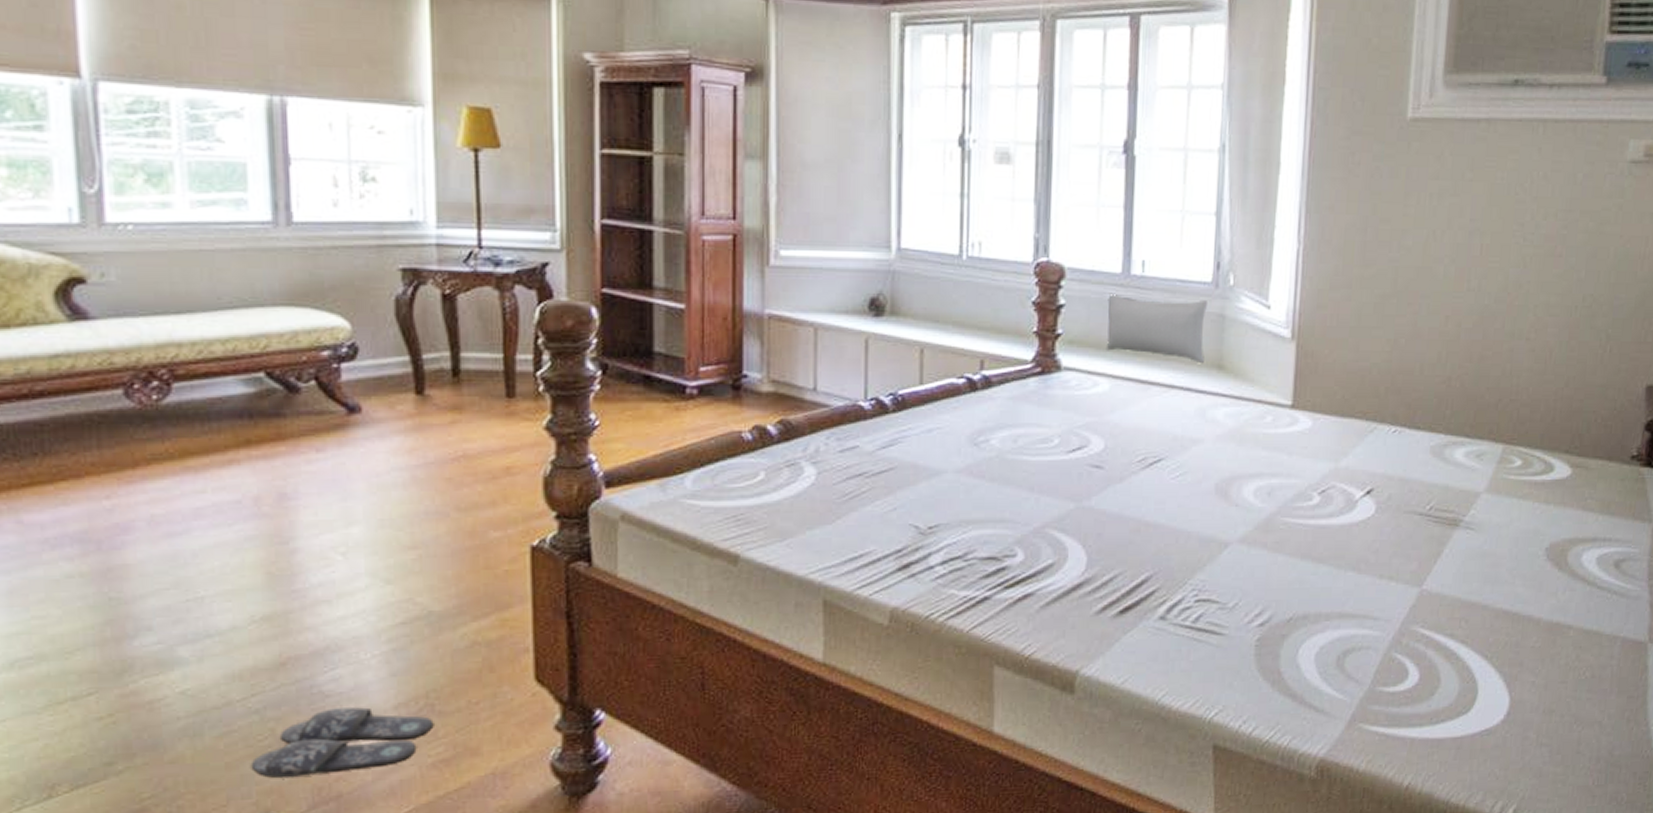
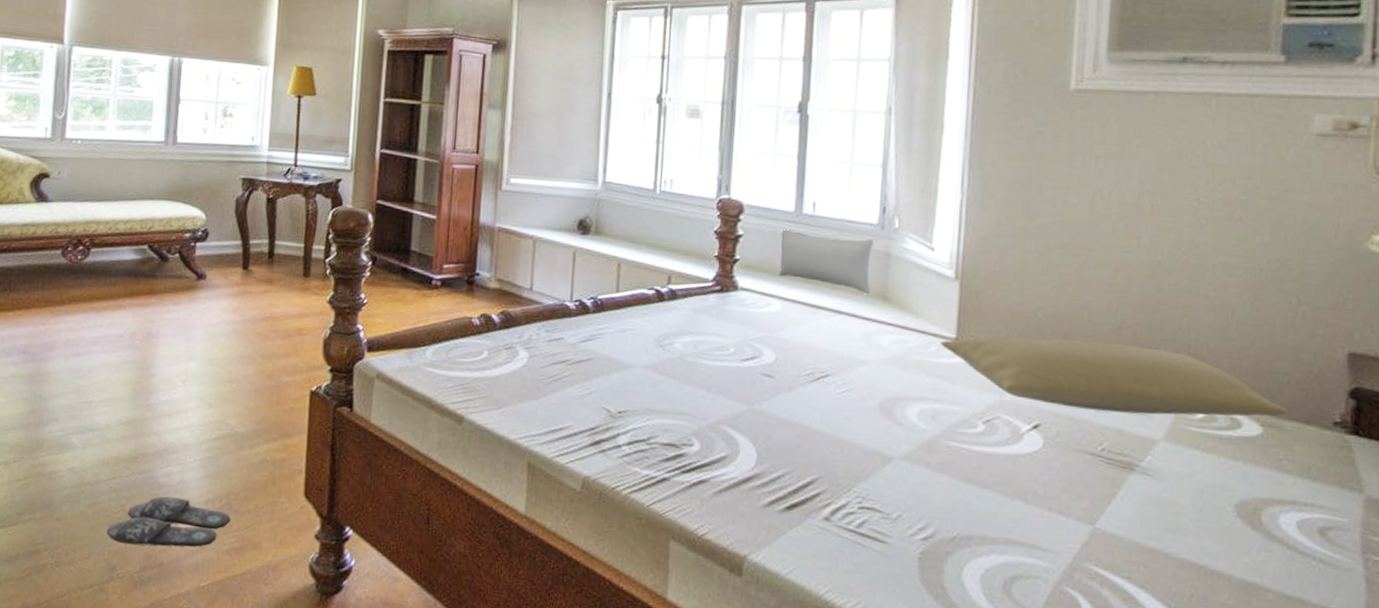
pillow: none [1277,396,1595,468] -> present [940,337,1289,417]

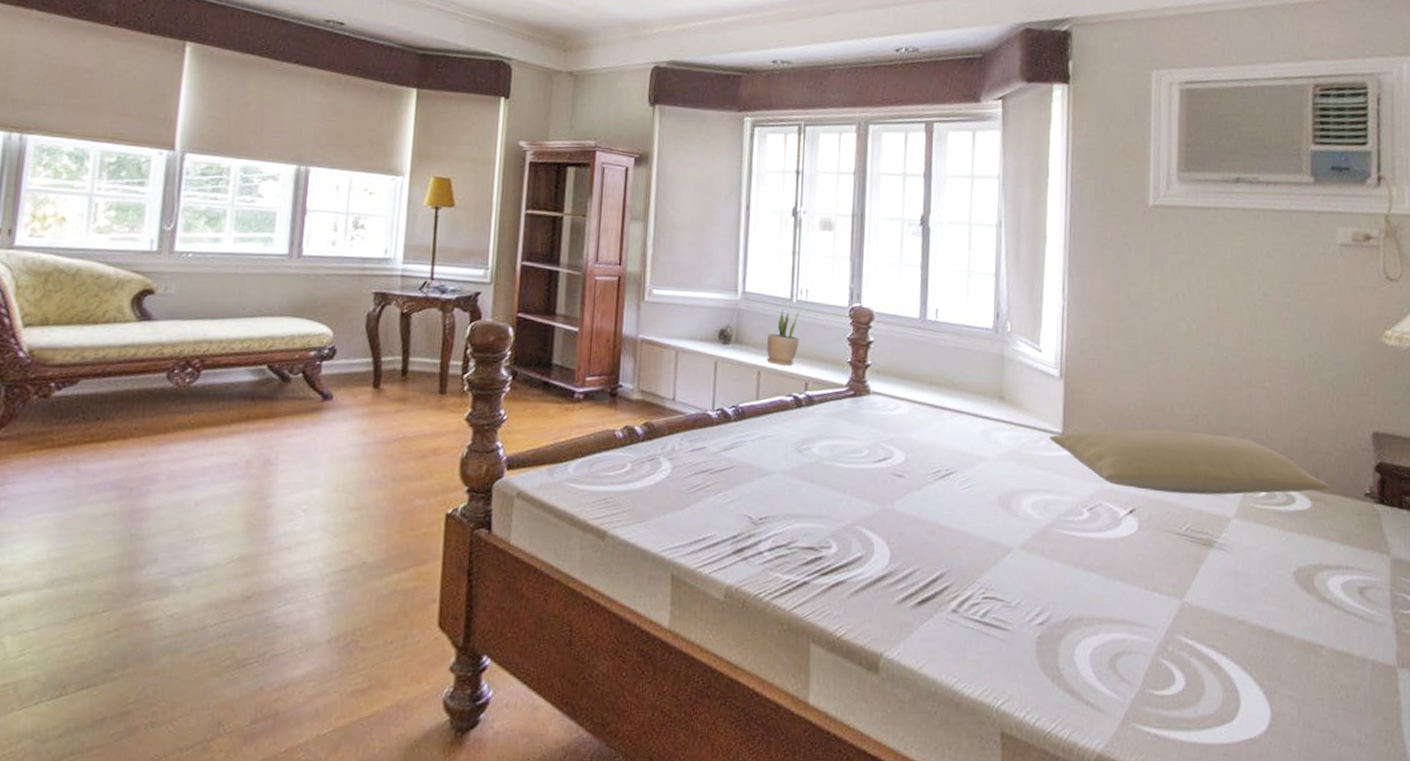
slippers: present [107,496,231,546] -> none [213,638,356,694]
potted plant: none [627,200,666,259] -> present [766,309,802,366]
pillow: present [778,227,873,295] -> none [906,333,989,395]

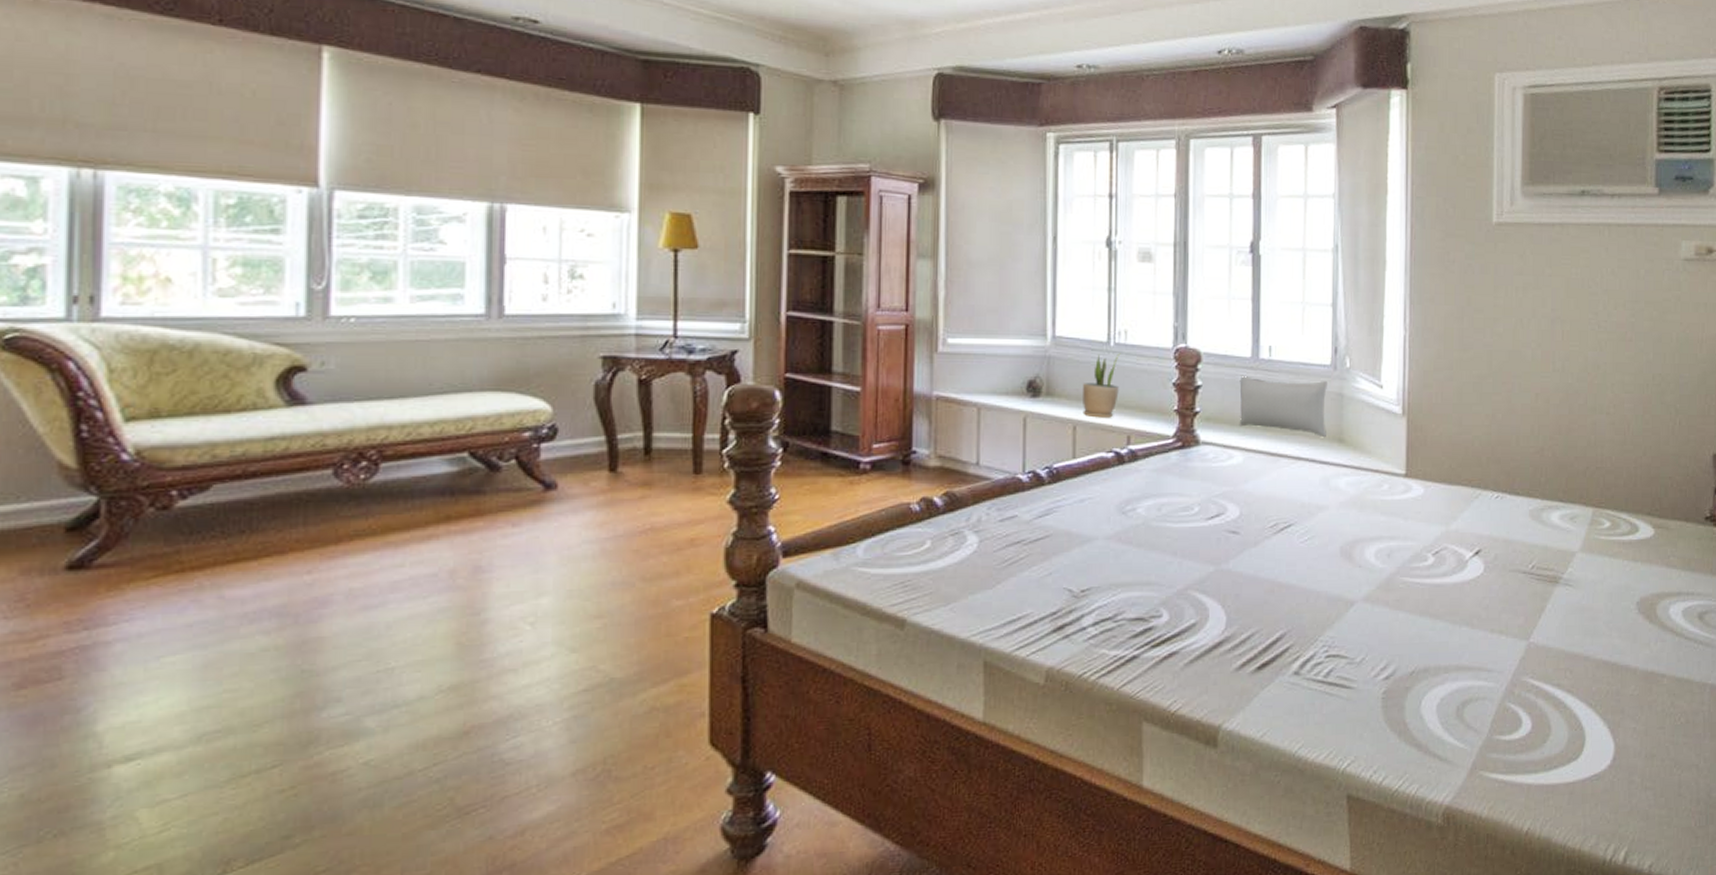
pillow: none [906,333,989,395] -> present [1239,375,1327,438]
pillow: present [1049,429,1331,495] -> none [1392,464,1673,530]

